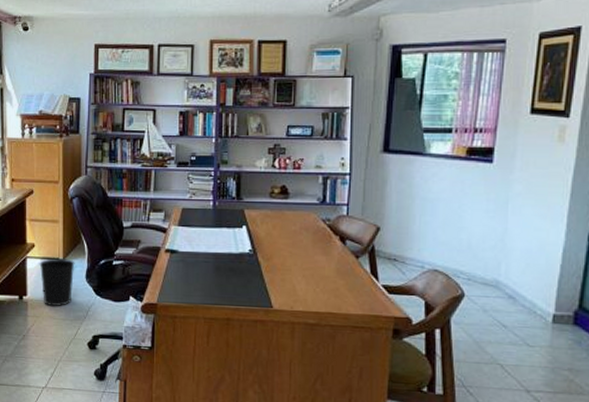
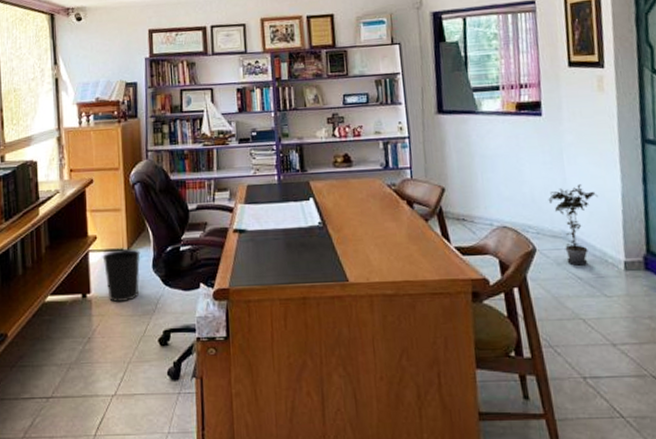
potted plant: none [485,235,538,314] -> present [548,184,598,266]

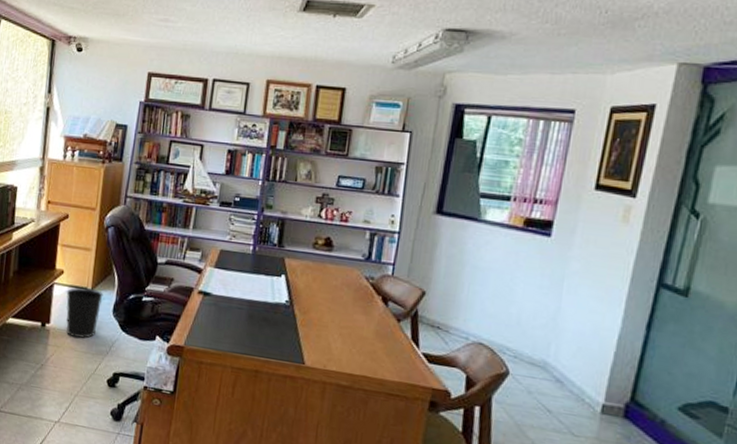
potted plant: present [548,184,598,266] -> none [535,316,592,399]

